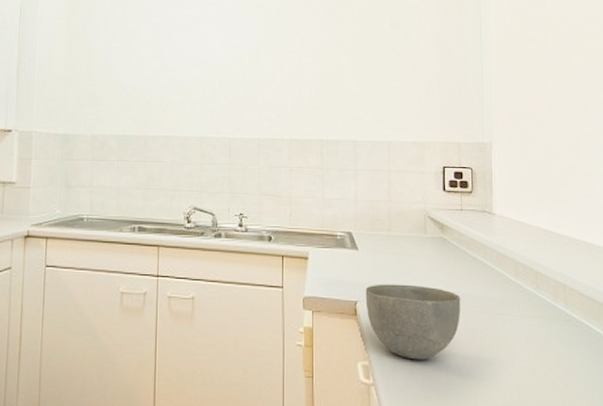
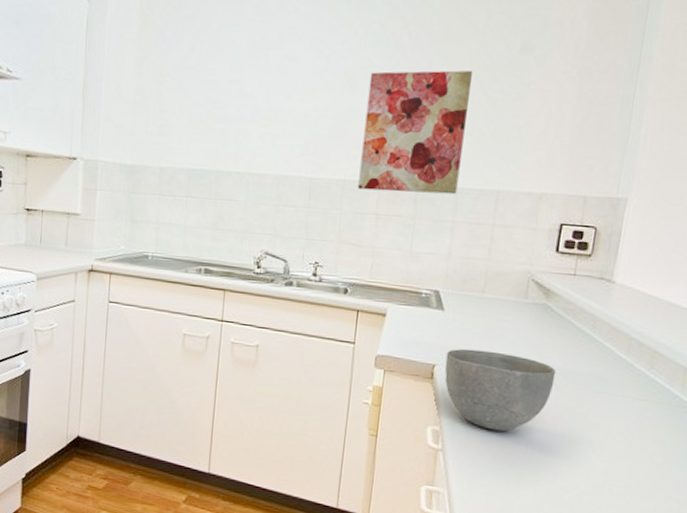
wall art: none [271,44,355,147] -> present [358,70,473,195]

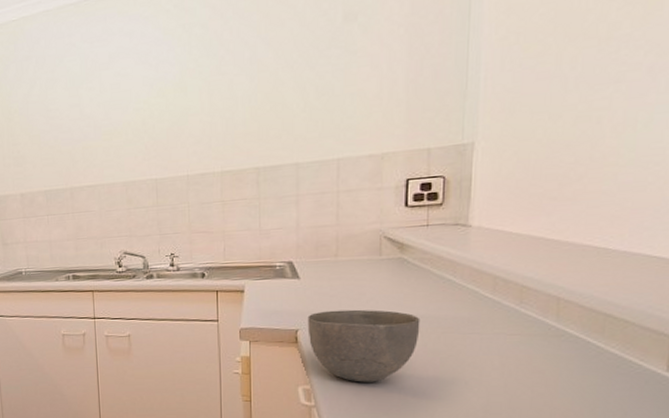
wall art: present [358,70,473,195] -> none [198,51,298,181]

